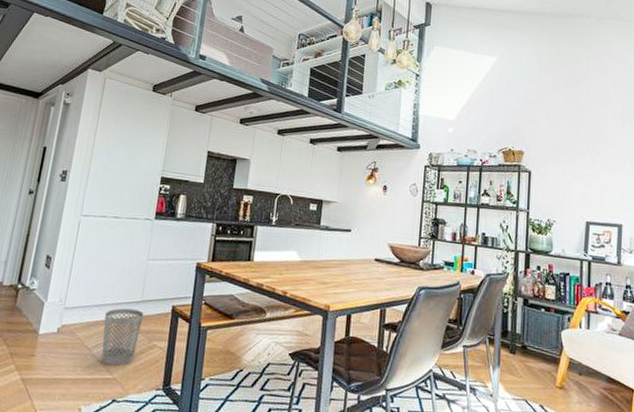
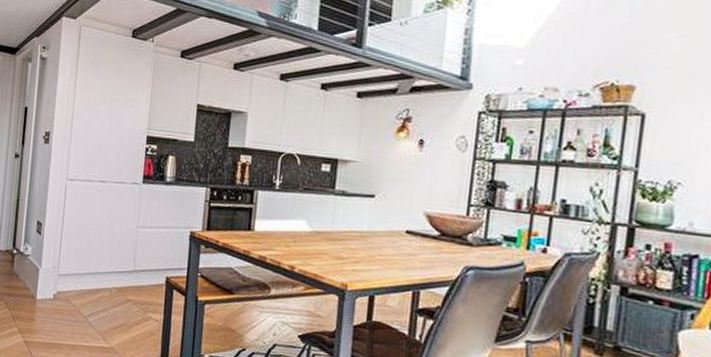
wastebasket: present [101,308,144,366] -> none [97,277,137,336]

